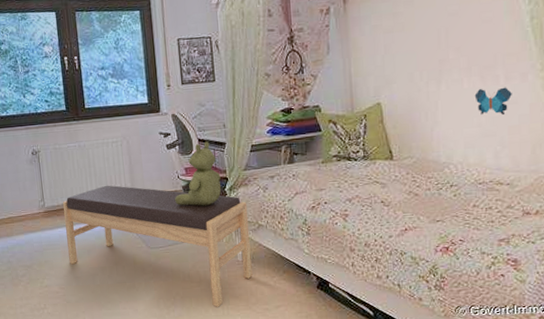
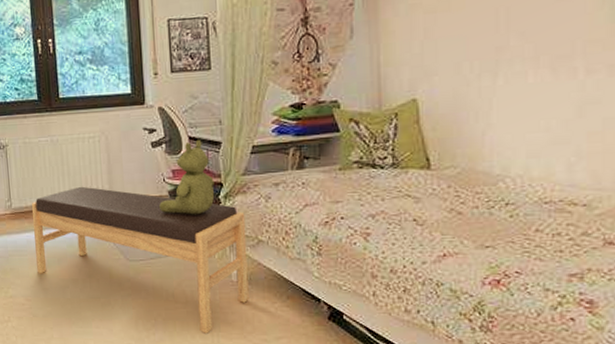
decorative butterfly: present [474,87,512,116] -> none [542,82,594,118]

